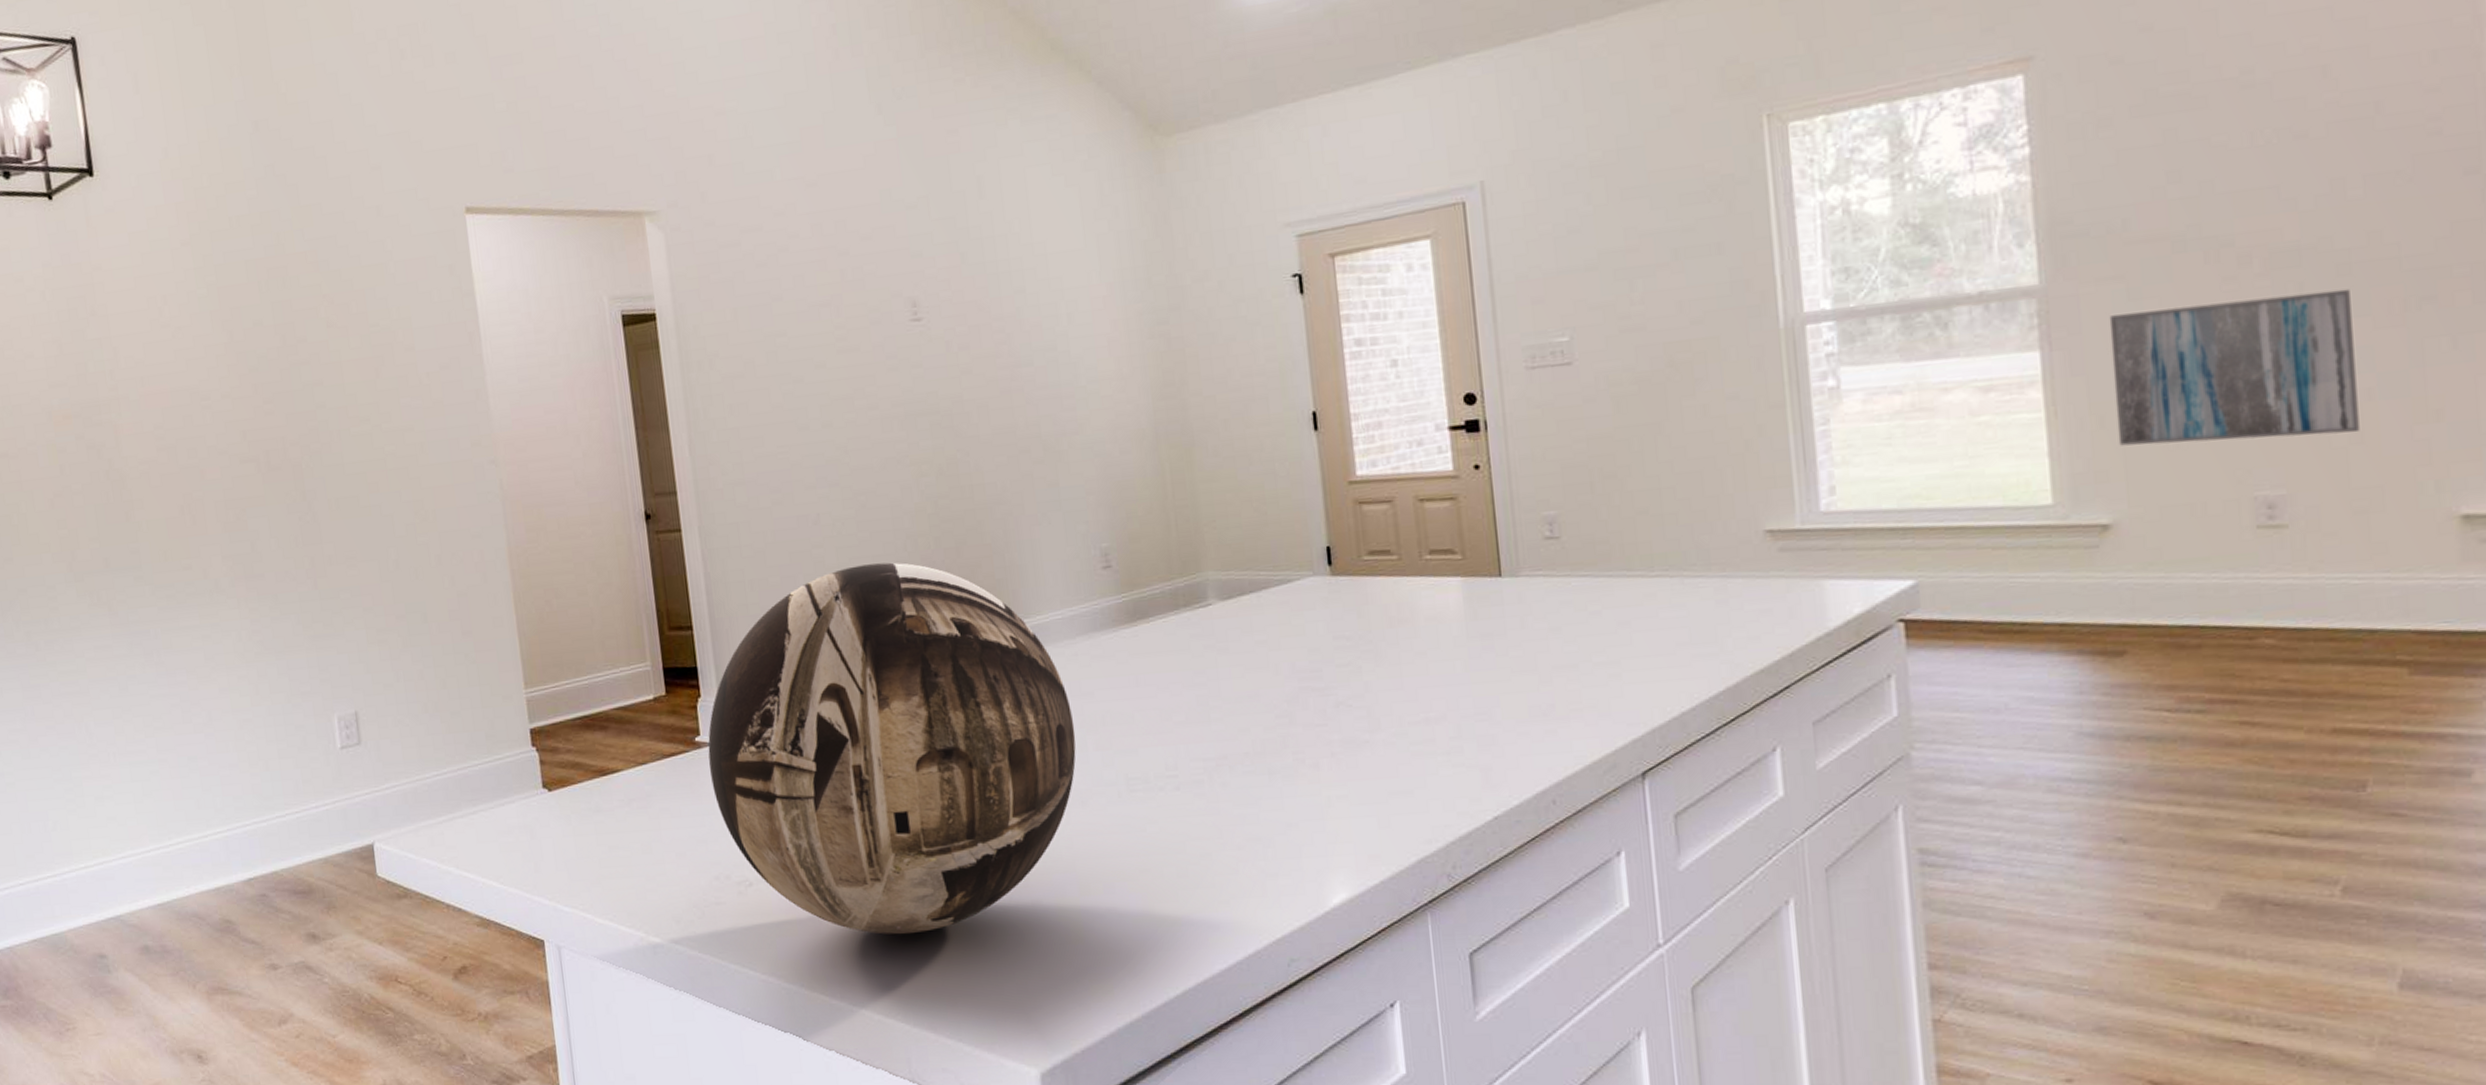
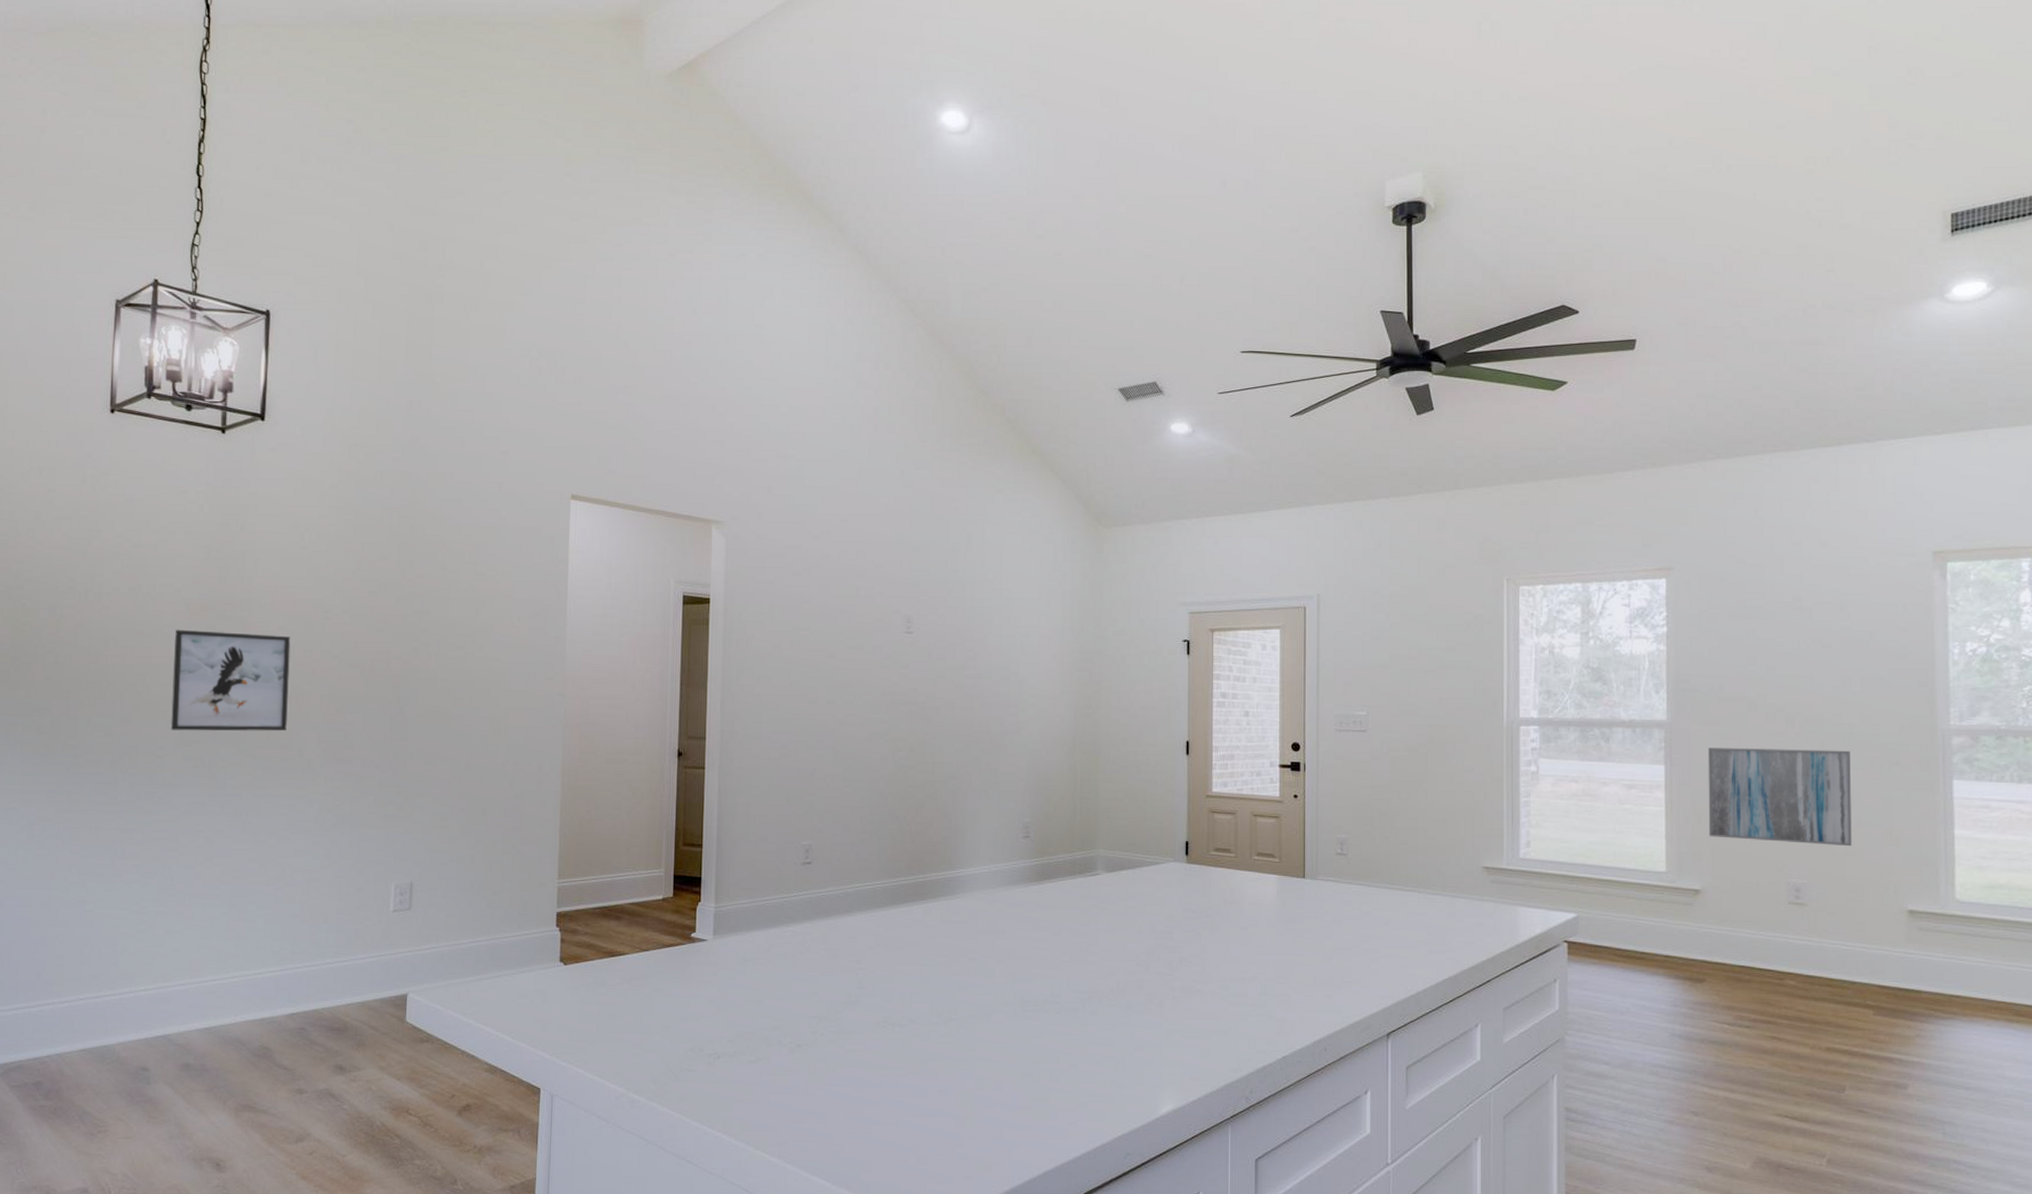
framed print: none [42,434,185,566] -> present [170,629,291,732]
decorative bowl: present [708,562,1076,935] -> none [699,813,988,1108]

